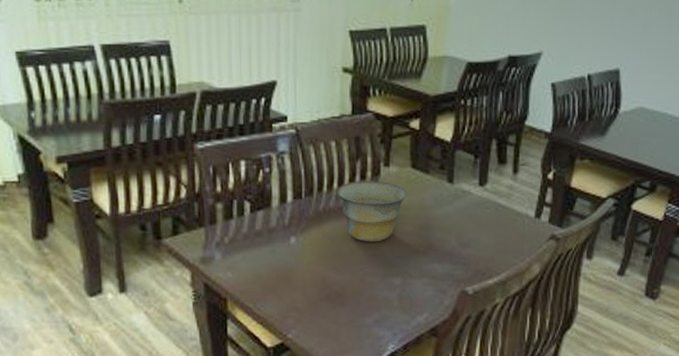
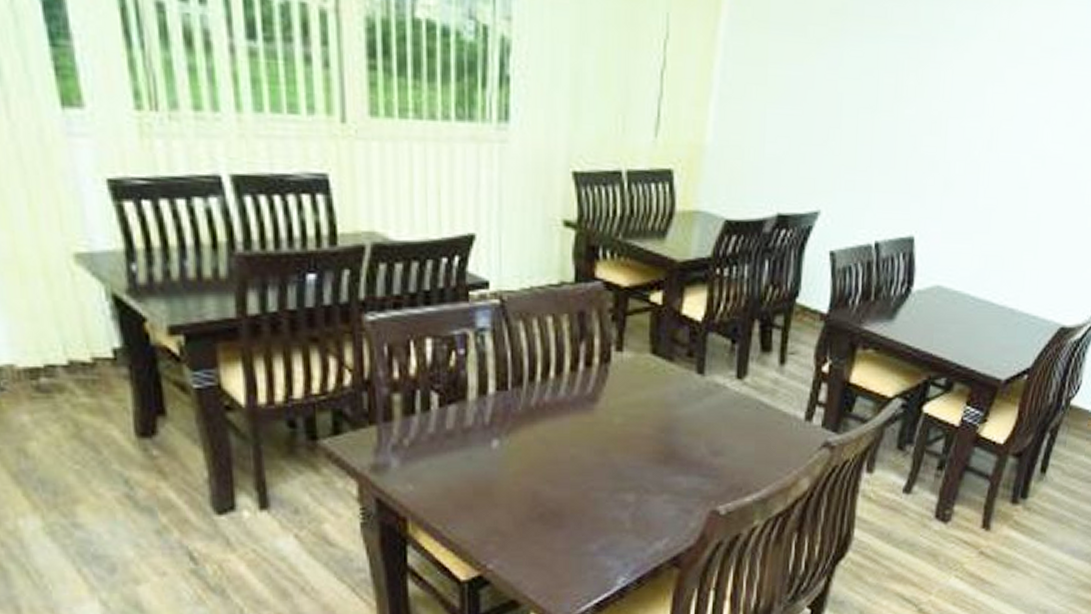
bowl: present [337,181,407,242] -> none [555,369,645,448]

